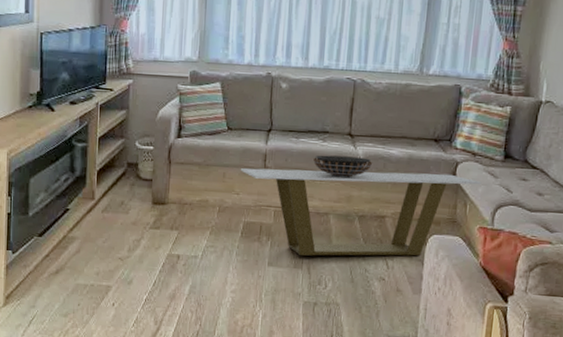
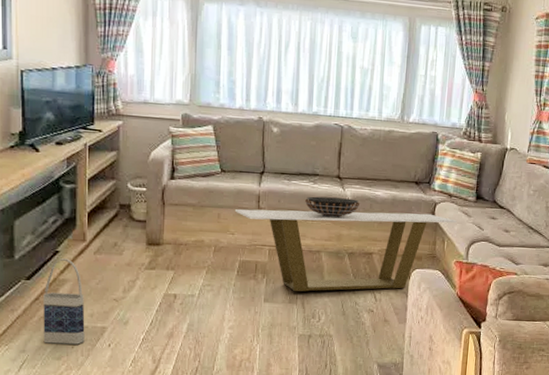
bag: none [52,216,91,302] -> present [43,258,85,345]

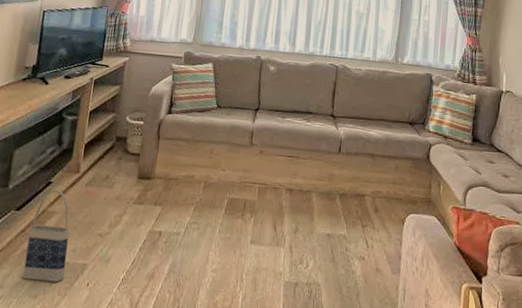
coffee table: present [234,208,457,292] -> none [227,144,453,236]
decorative bowl: present [305,196,361,217] -> none [298,134,354,156]

